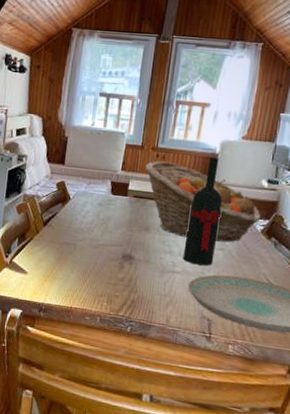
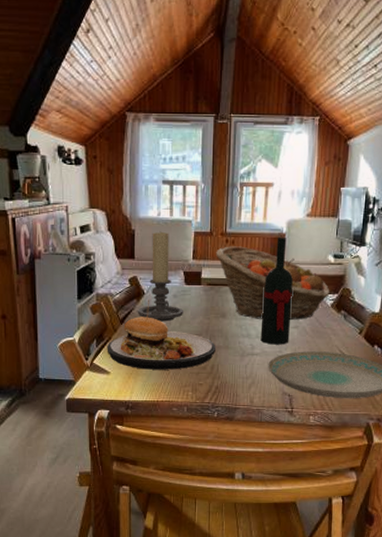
plate: none [27,205,136,278] -> present [107,299,215,370]
candle holder: none [61,140,108,229] -> present [137,231,184,322]

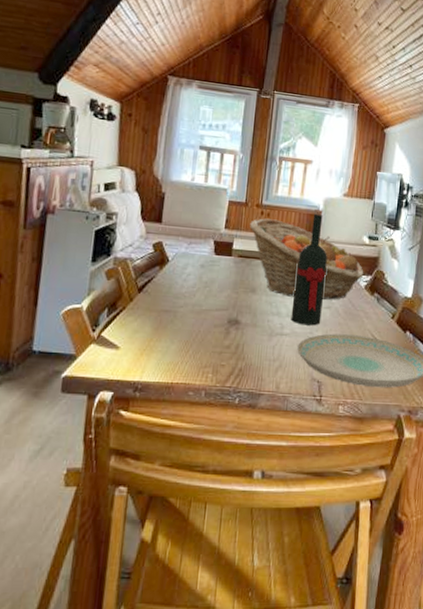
plate: present [107,299,215,370] -> none [119,268,242,348]
candle holder: present [137,231,184,322] -> none [158,197,211,293]

